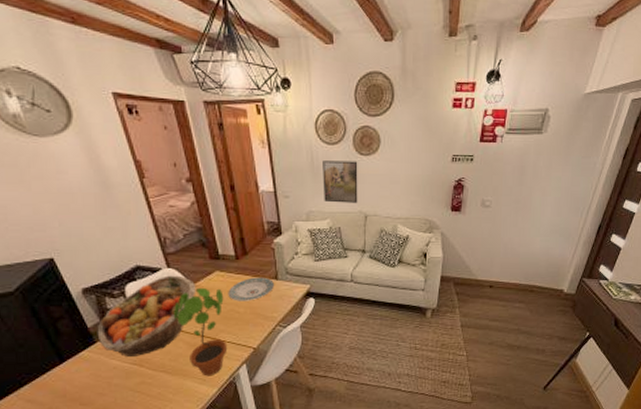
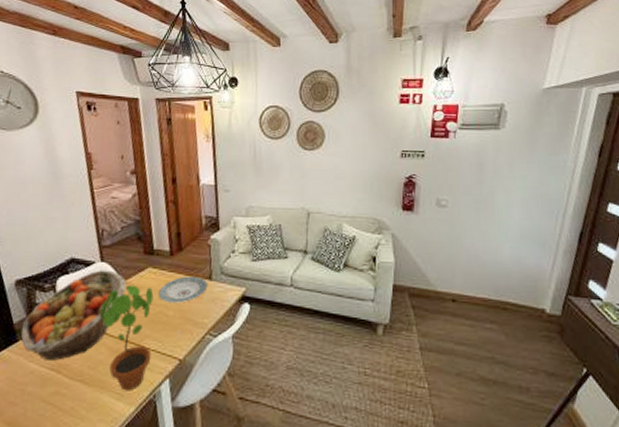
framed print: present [323,160,358,203] -> none [264,155,301,199]

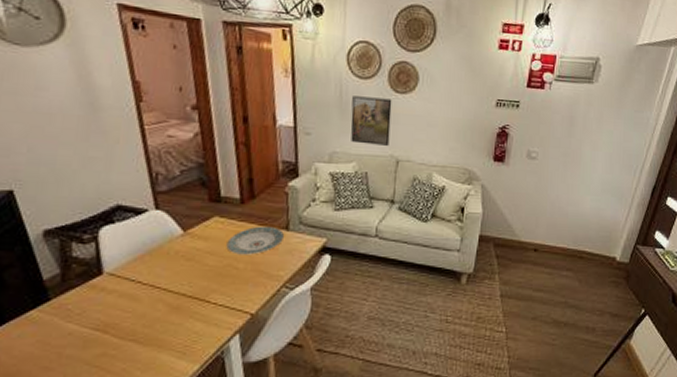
fruit basket: present [20,270,127,360] -> none [53,219,188,319]
potted plant: present [99,284,154,391] -> none [154,235,221,349]
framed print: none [264,155,301,199] -> present [351,96,392,146]

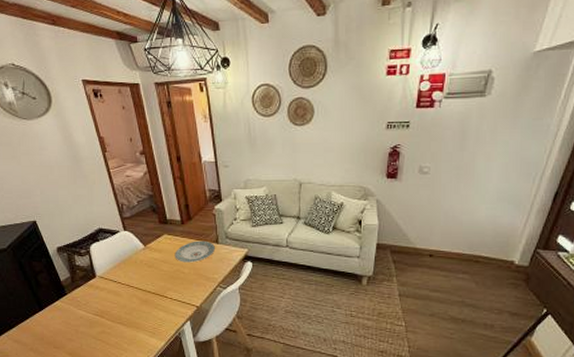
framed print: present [351,96,392,146] -> none [259,131,292,171]

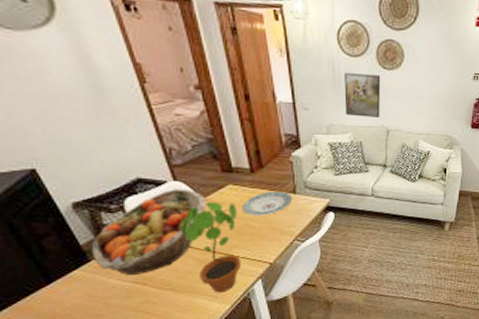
fruit basket: none [68,237,148,308] -> present [91,189,207,275]
potted plant: none [128,249,174,330] -> present [180,201,242,293]
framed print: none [259,131,292,171] -> present [344,73,381,117]

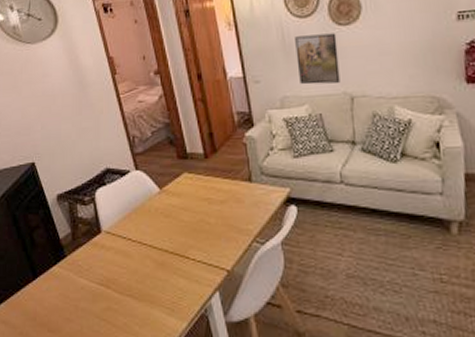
fruit basket: present [91,189,207,275] -> none [68,178,164,275]
potted plant: present [180,201,242,293] -> none [140,192,198,306]
plate: present [242,191,292,216] -> none [197,179,248,210]

